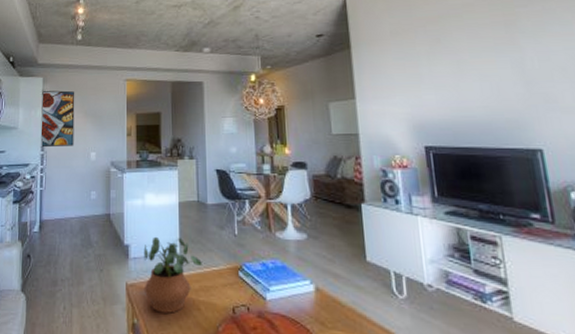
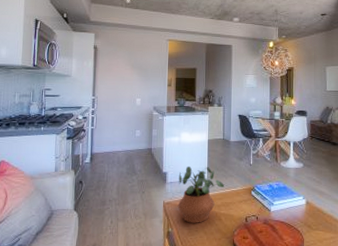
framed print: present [40,90,75,148] -> none [92,44,124,94]

